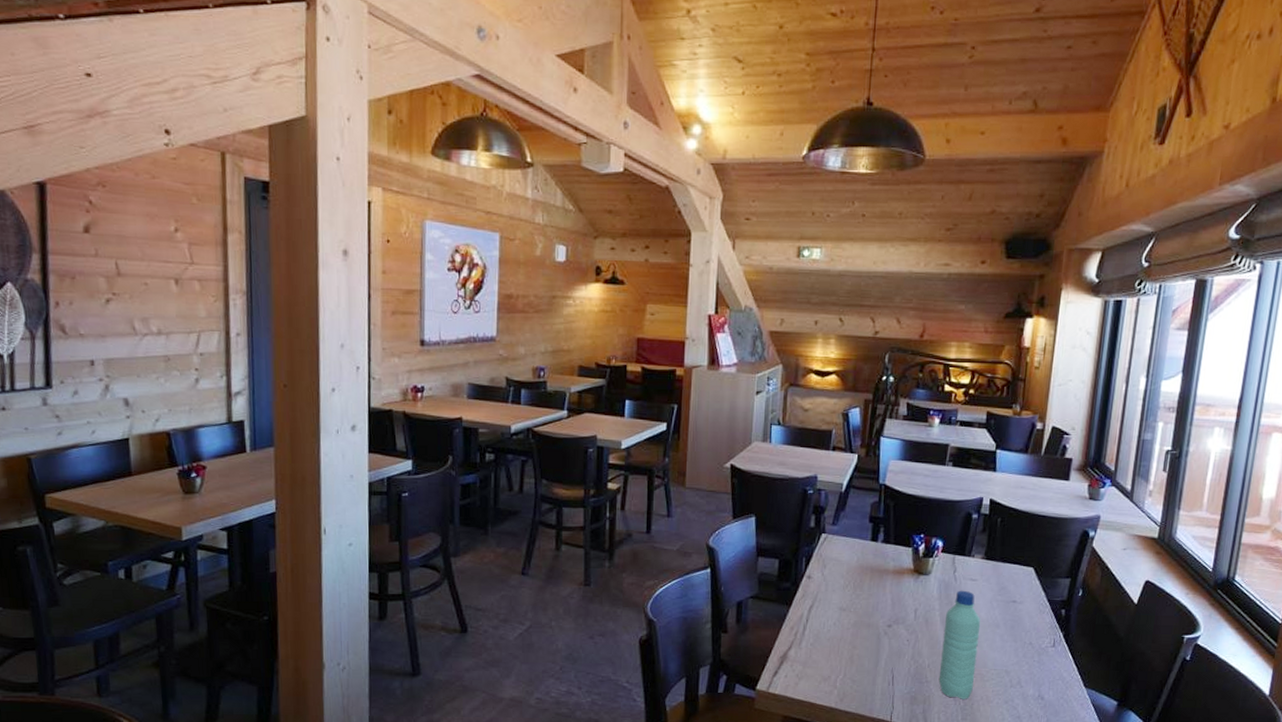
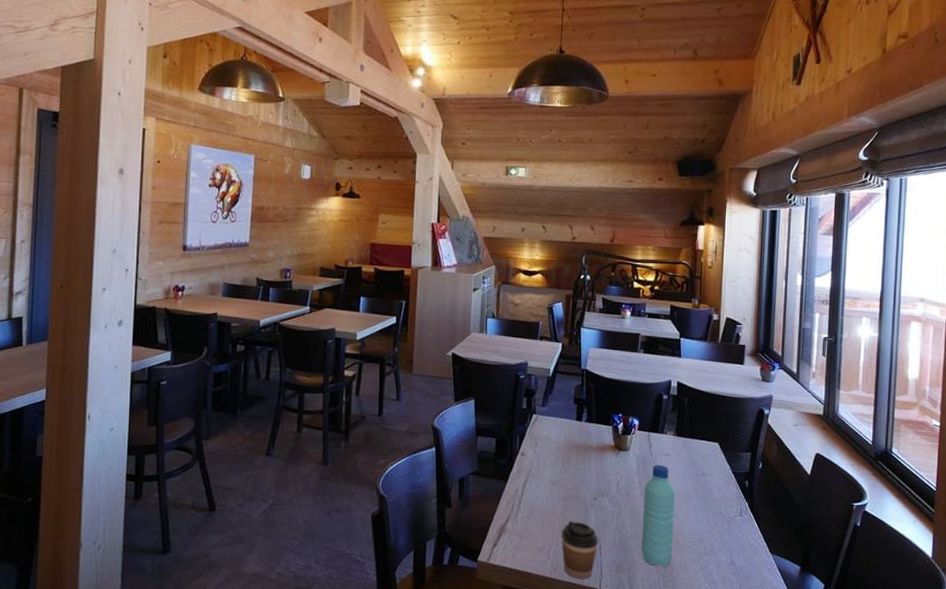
coffee cup: none [849,648,892,711] -> present [561,520,599,579]

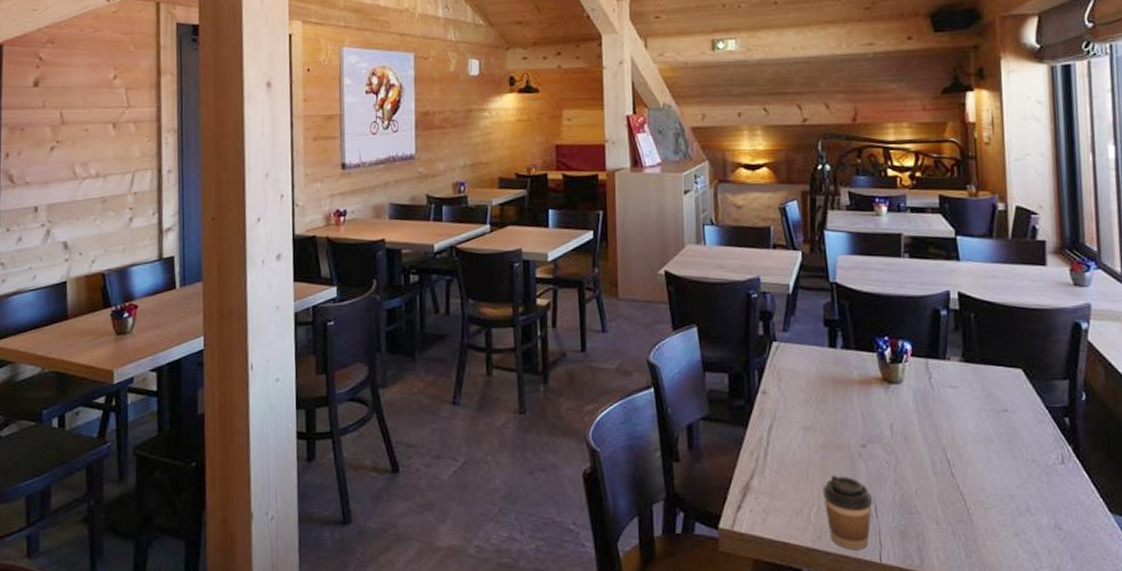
water bottle: present [641,464,676,567] -> none [927,399,974,533]

